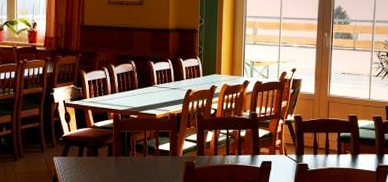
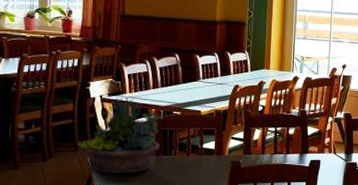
succulent planter: none [44,102,122,173] -> present [77,97,164,174]

